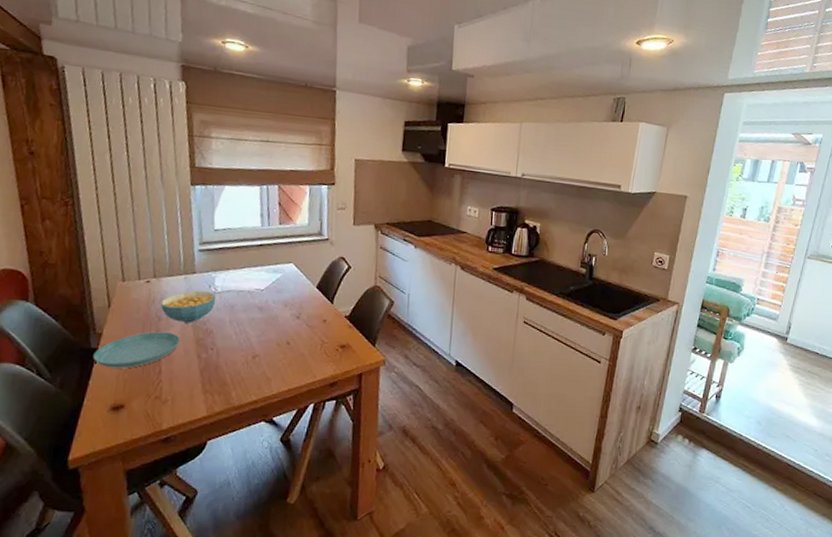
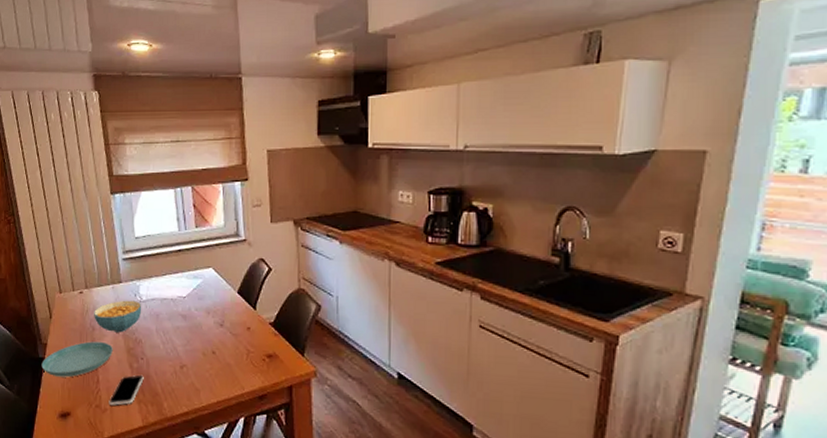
smartphone: none [170,365,213,396] -> present [109,374,144,406]

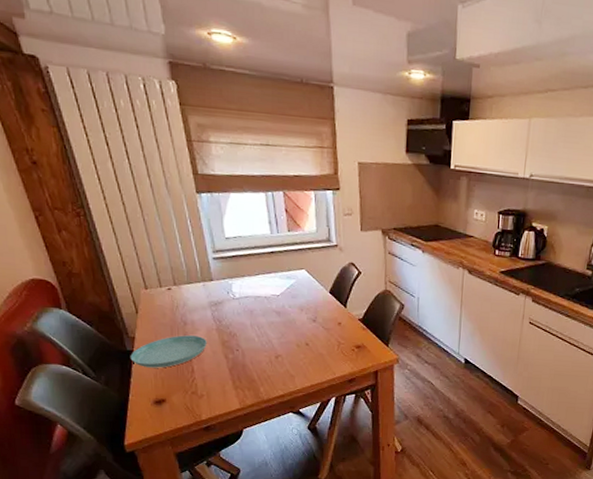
cereal bowl: present [94,300,142,333] -> none [185,297,236,327]
smartphone: present [109,374,144,406] -> none [205,364,240,392]

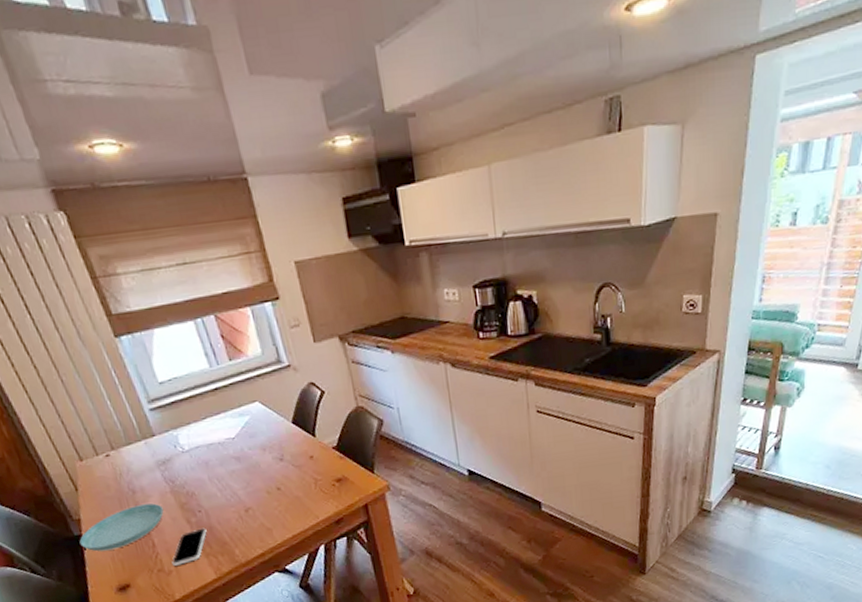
smartphone: none [205,364,240,392] -> present [171,527,207,566]

